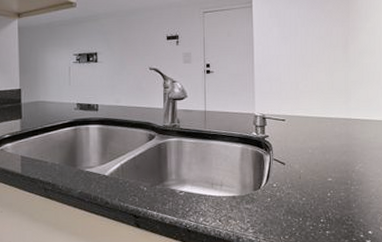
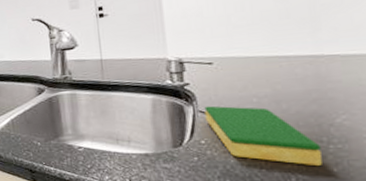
dish sponge: none [277,155,347,203] -> present [204,106,322,165]

